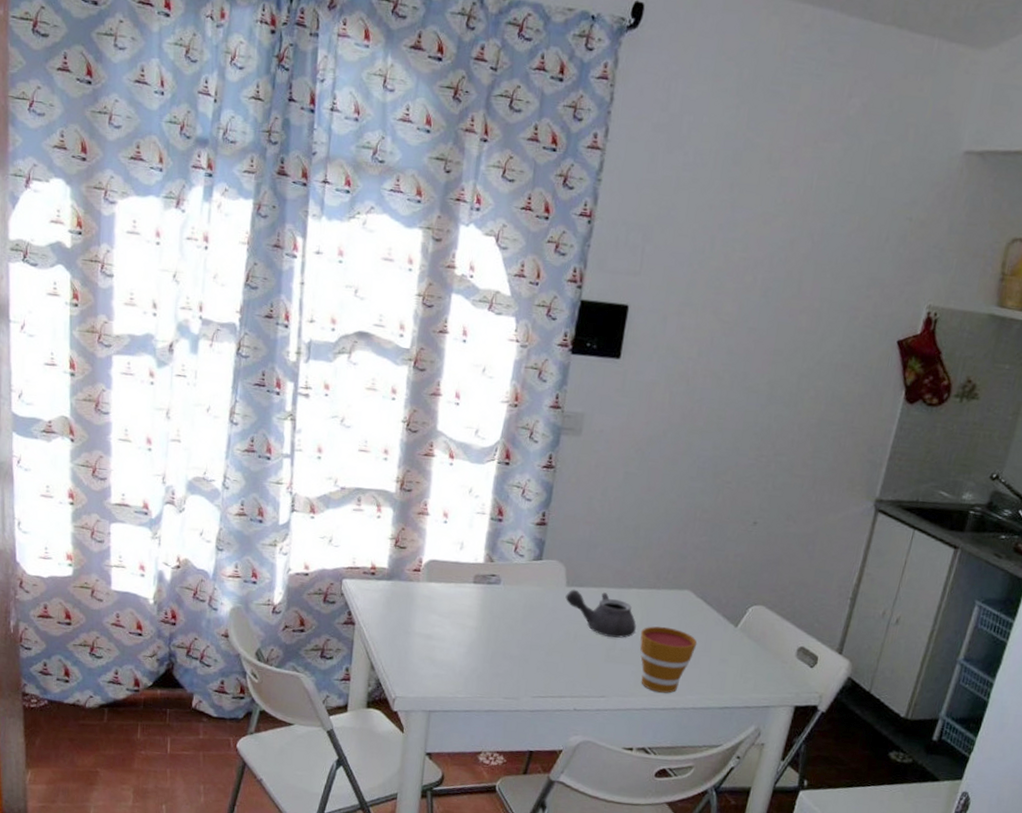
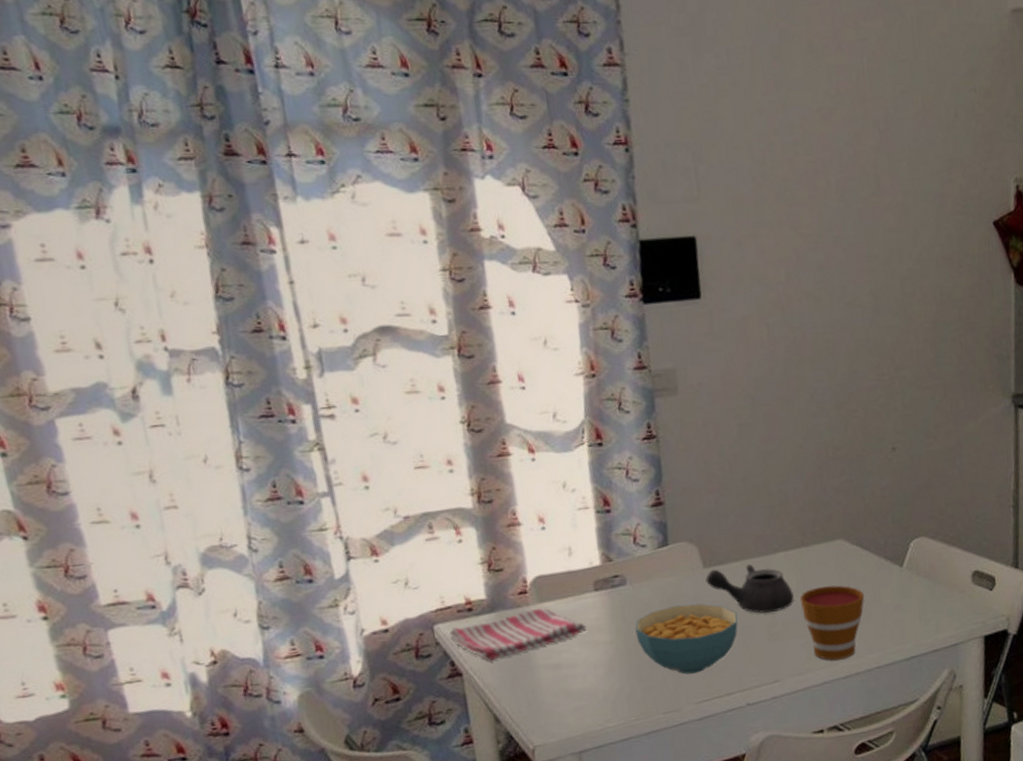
dish towel: none [353,585,460,619] -> present [449,608,587,661]
cereal bowl: none [497,611,585,672] -> present [635,603,738,675]

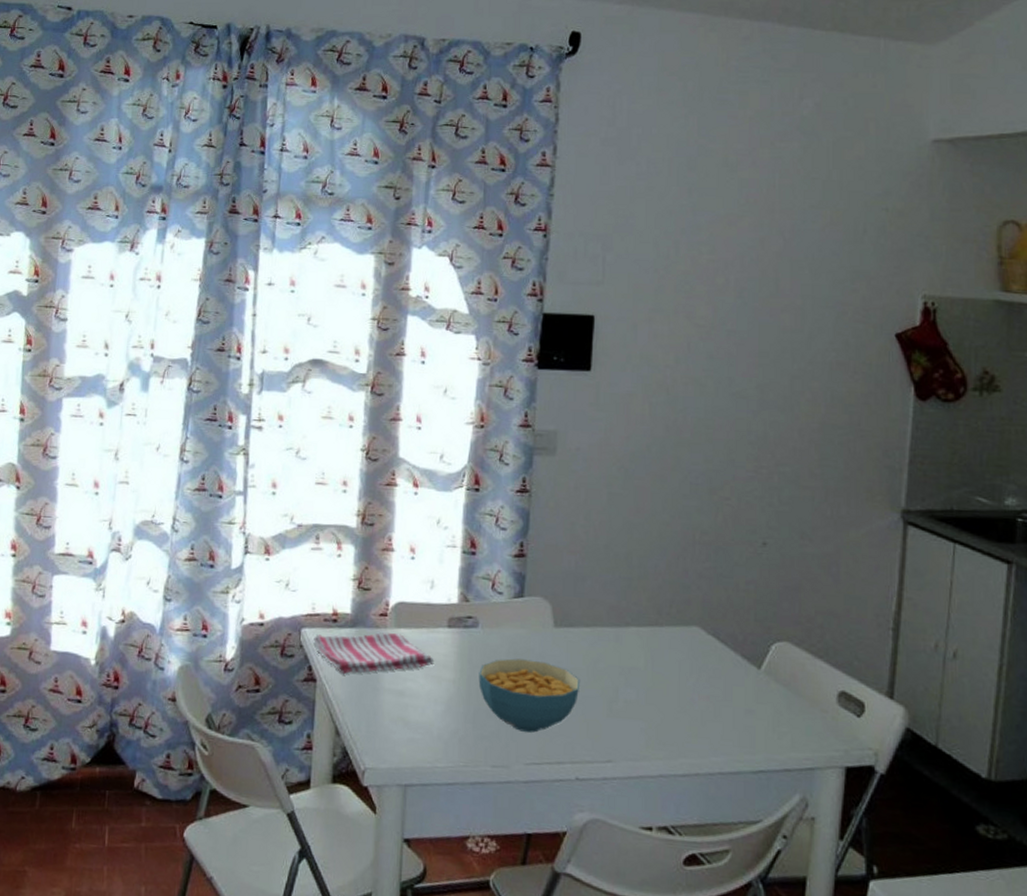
teapot: present [705,564,794,614] -> none [554,630,640,688]
cup: present [799,585,865,661] -> none [646,671,715,755]

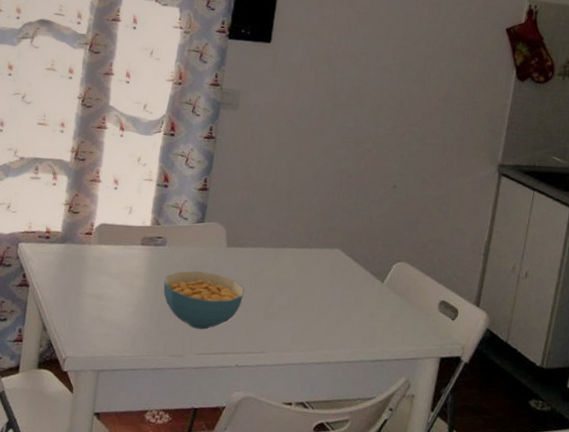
dish towel: present [313,632,435,674] -> none [28,248,129,281]

